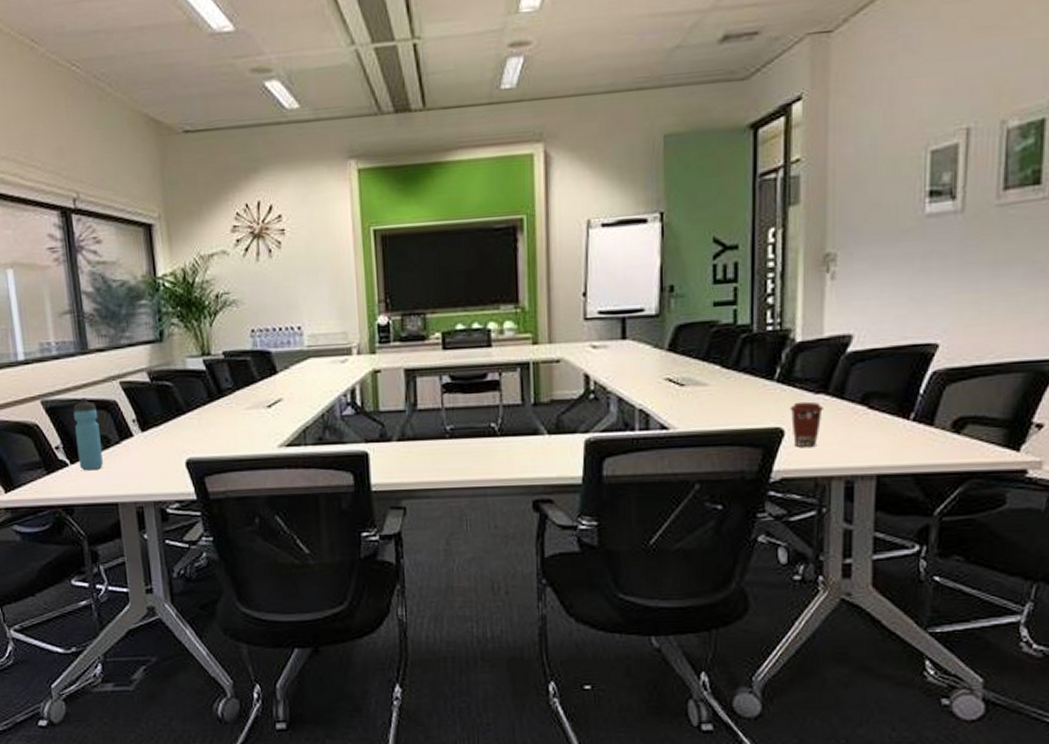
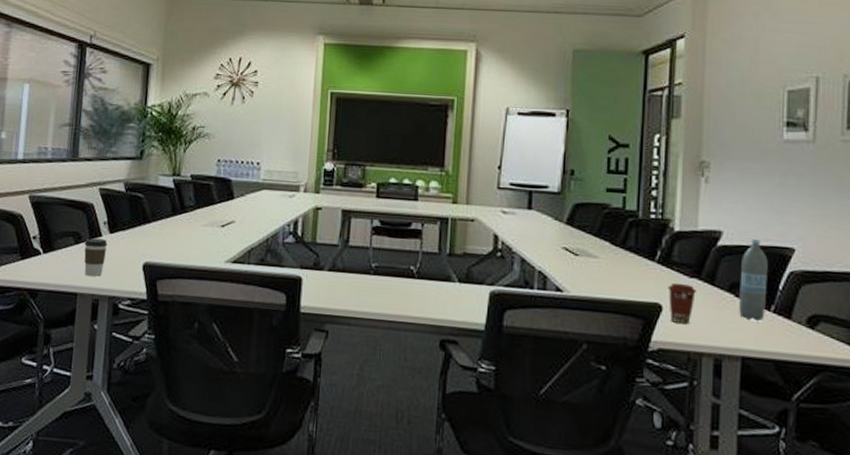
water bottle: present [73,398,103,471] -> none [50,198,76,262]
coffee cup: none [115,439,142,482] -> present [84,238,108,276]
water bottle: none [873,338,907,434] -> present [739,238,768,322]

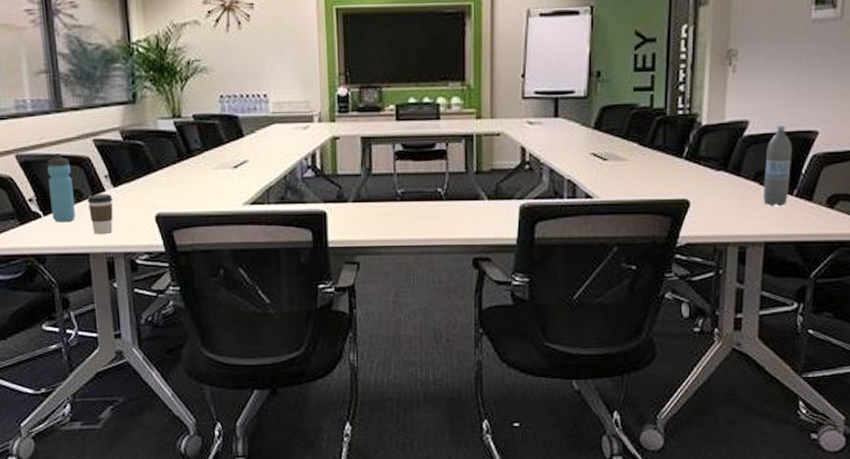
water bottle: none [50,198,76,262] -> present [47,154,75,223]
coffee cup: present [668,282,696,325] -> none [695,177,723,218]

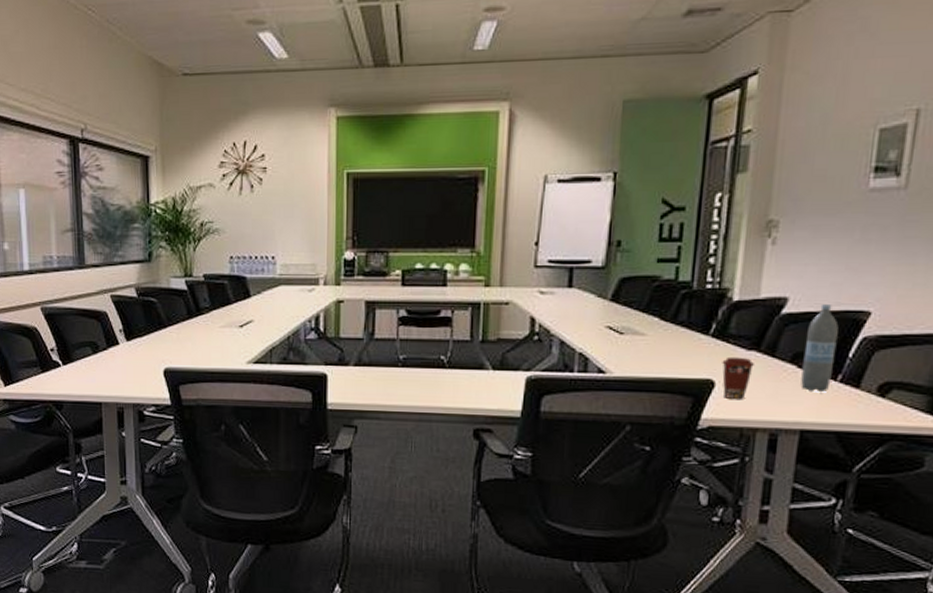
water bottle: present [47,154,75,223] -> none [68,307,91,372]
coffee cup: present [87,194,113,234] -> none [102,347,126,385]
coffee cup: none [695,177,723,218] -> present [722,356,754,400]

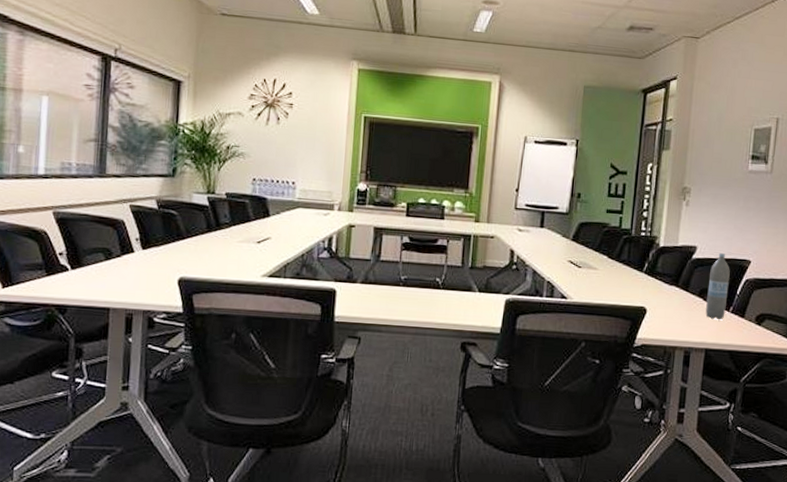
coffee cup: present [722,356,754,400] -> none [652,289,674,324]

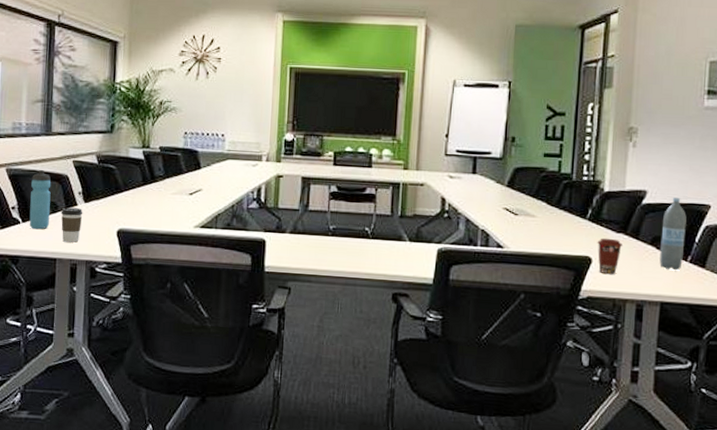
water bottle: none [79,214,105,277] -> present [29,170,51,230]
coffee cup: none [115,254,141,291] -> present [61,207,83,243]
coffee cup: none [652,289,674,324] -> present [597,238,622,275]

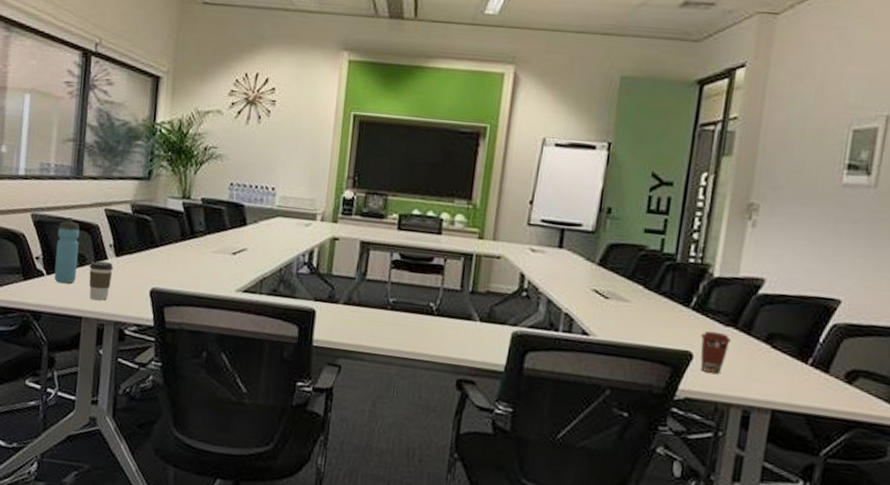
water bottle: present [659,197,687,271] -> none [773,288,811,375]

